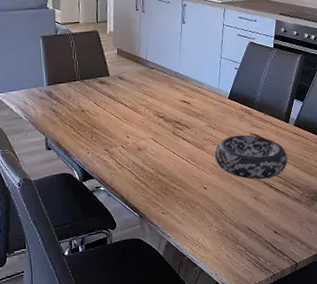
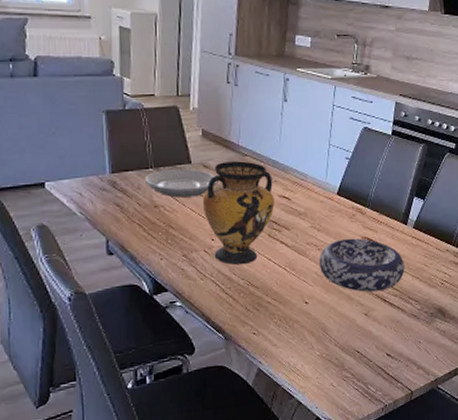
plate: none [74,80,131,104] -> present [145,169,218,198]
vase: none [119,73,177,158] -> present [202,161,275,265]

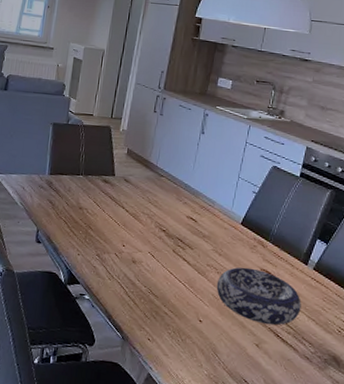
plate: present [145,169,218,198] -> none [75,178,135,206]
vase: present [202,161,275,265] -> none [119,179,183,274]

